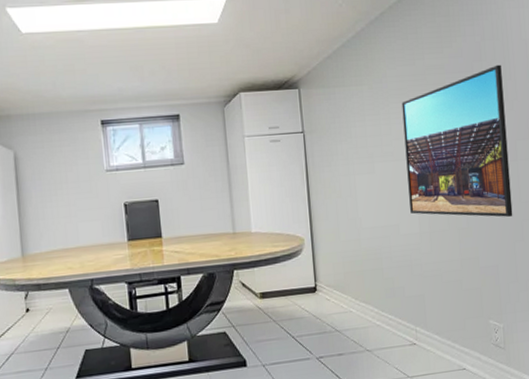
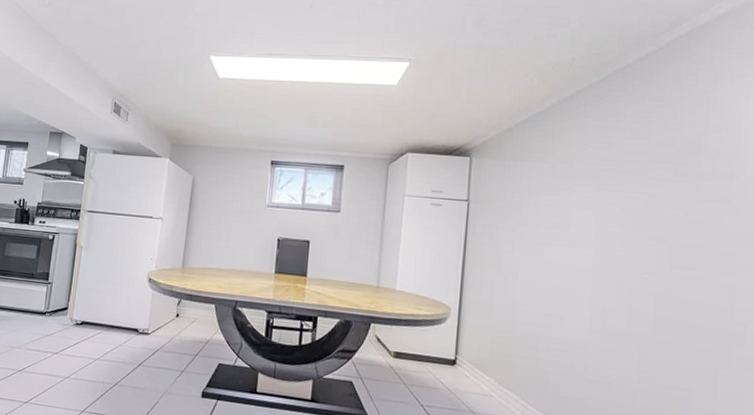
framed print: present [401,64,513,217] -> none [581,161,727,337]

